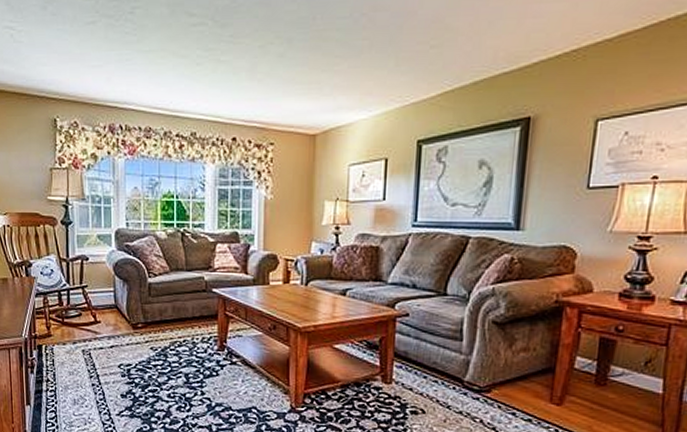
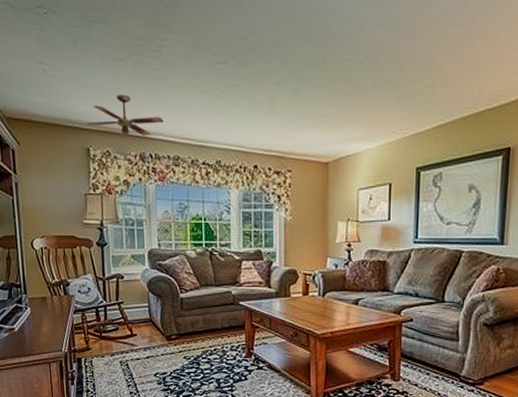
ceiling fan: none [53,60,136,105] -> present [86,94,164,135]

